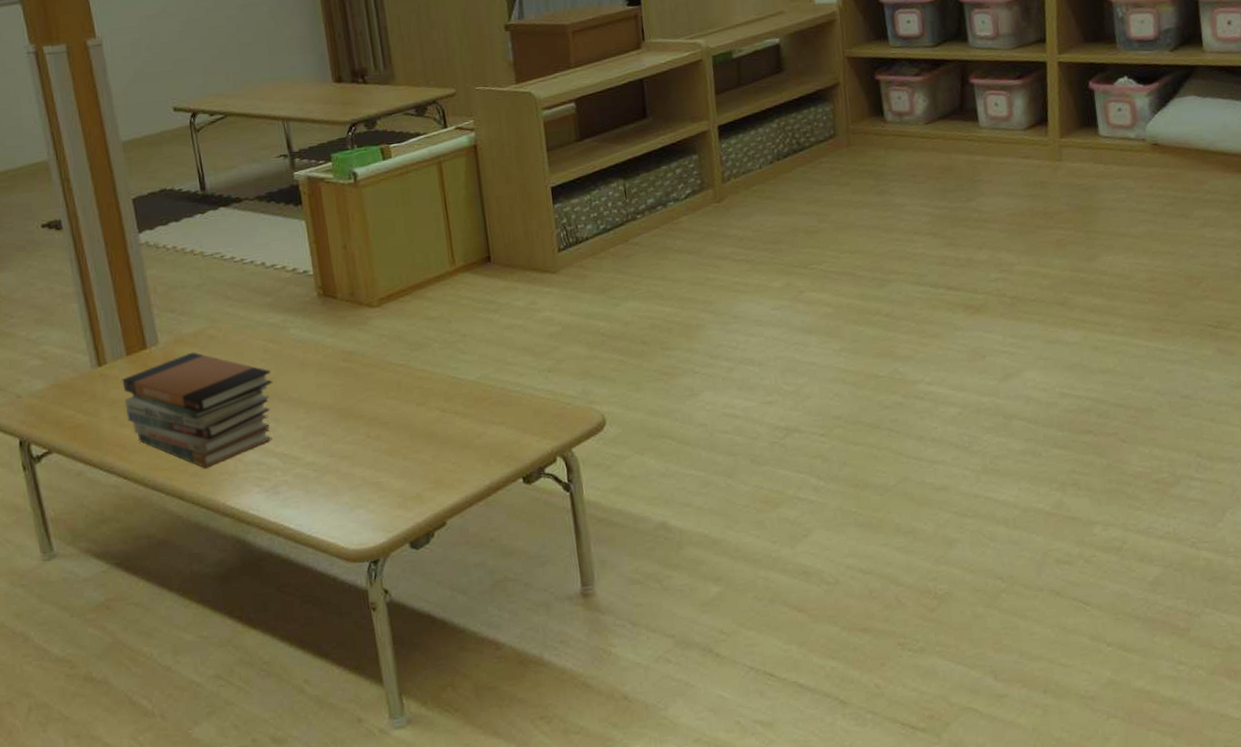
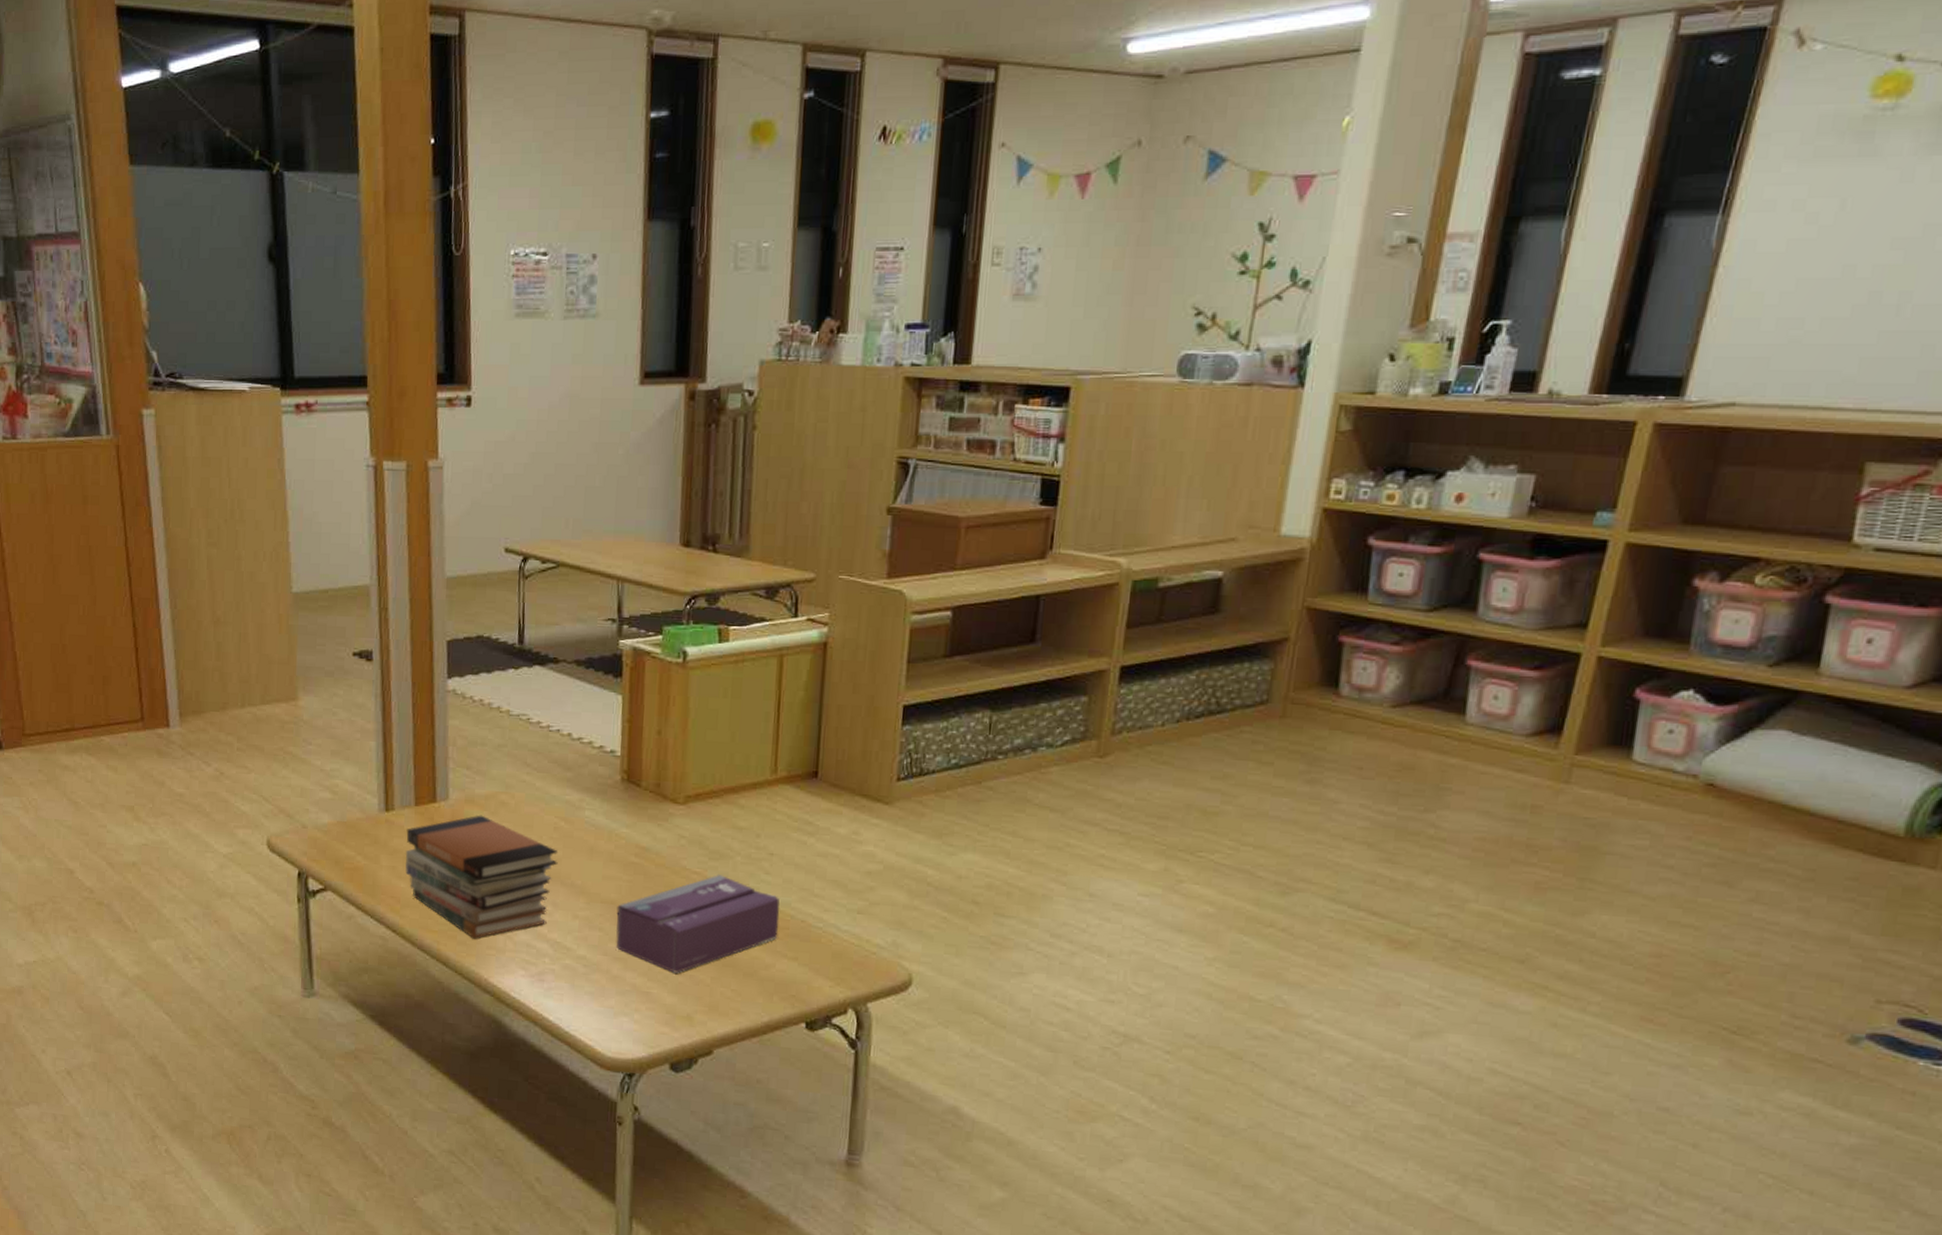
tissue box: none [335,362,484,459] -> present [616,875,780,973]

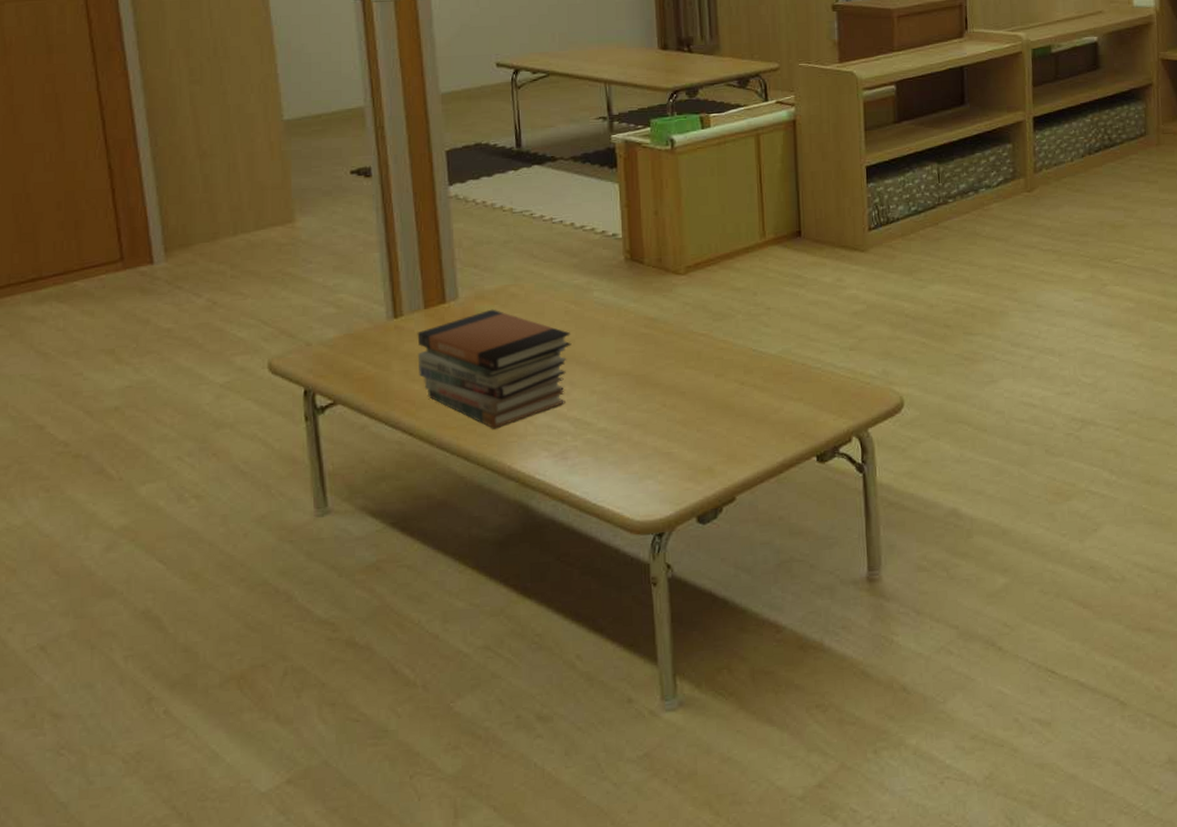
tissue box: present [616,875,780,973] -> none [632,333,783,430]

